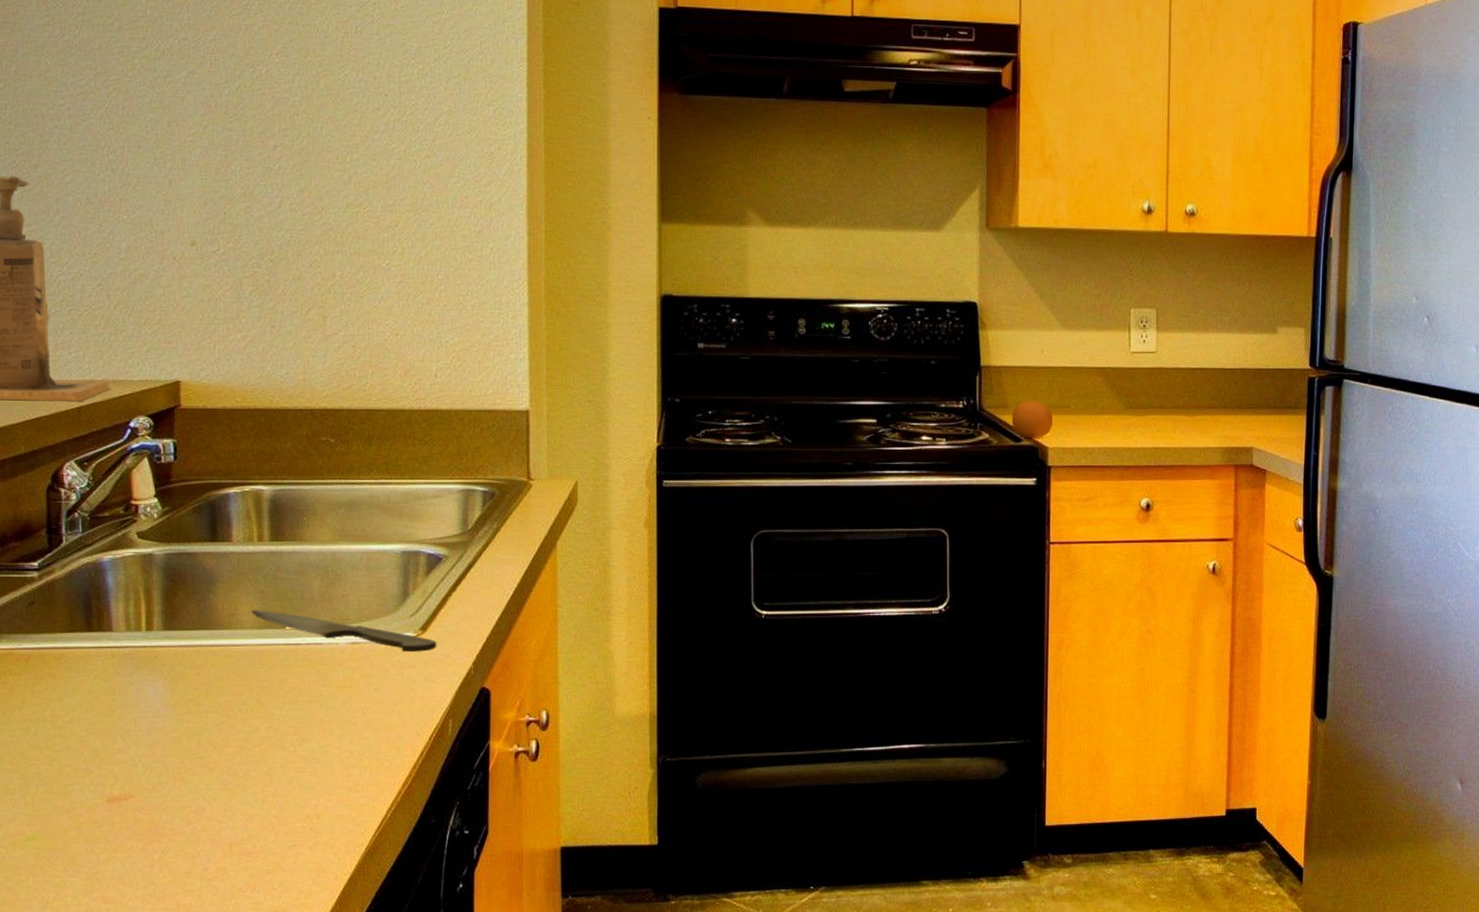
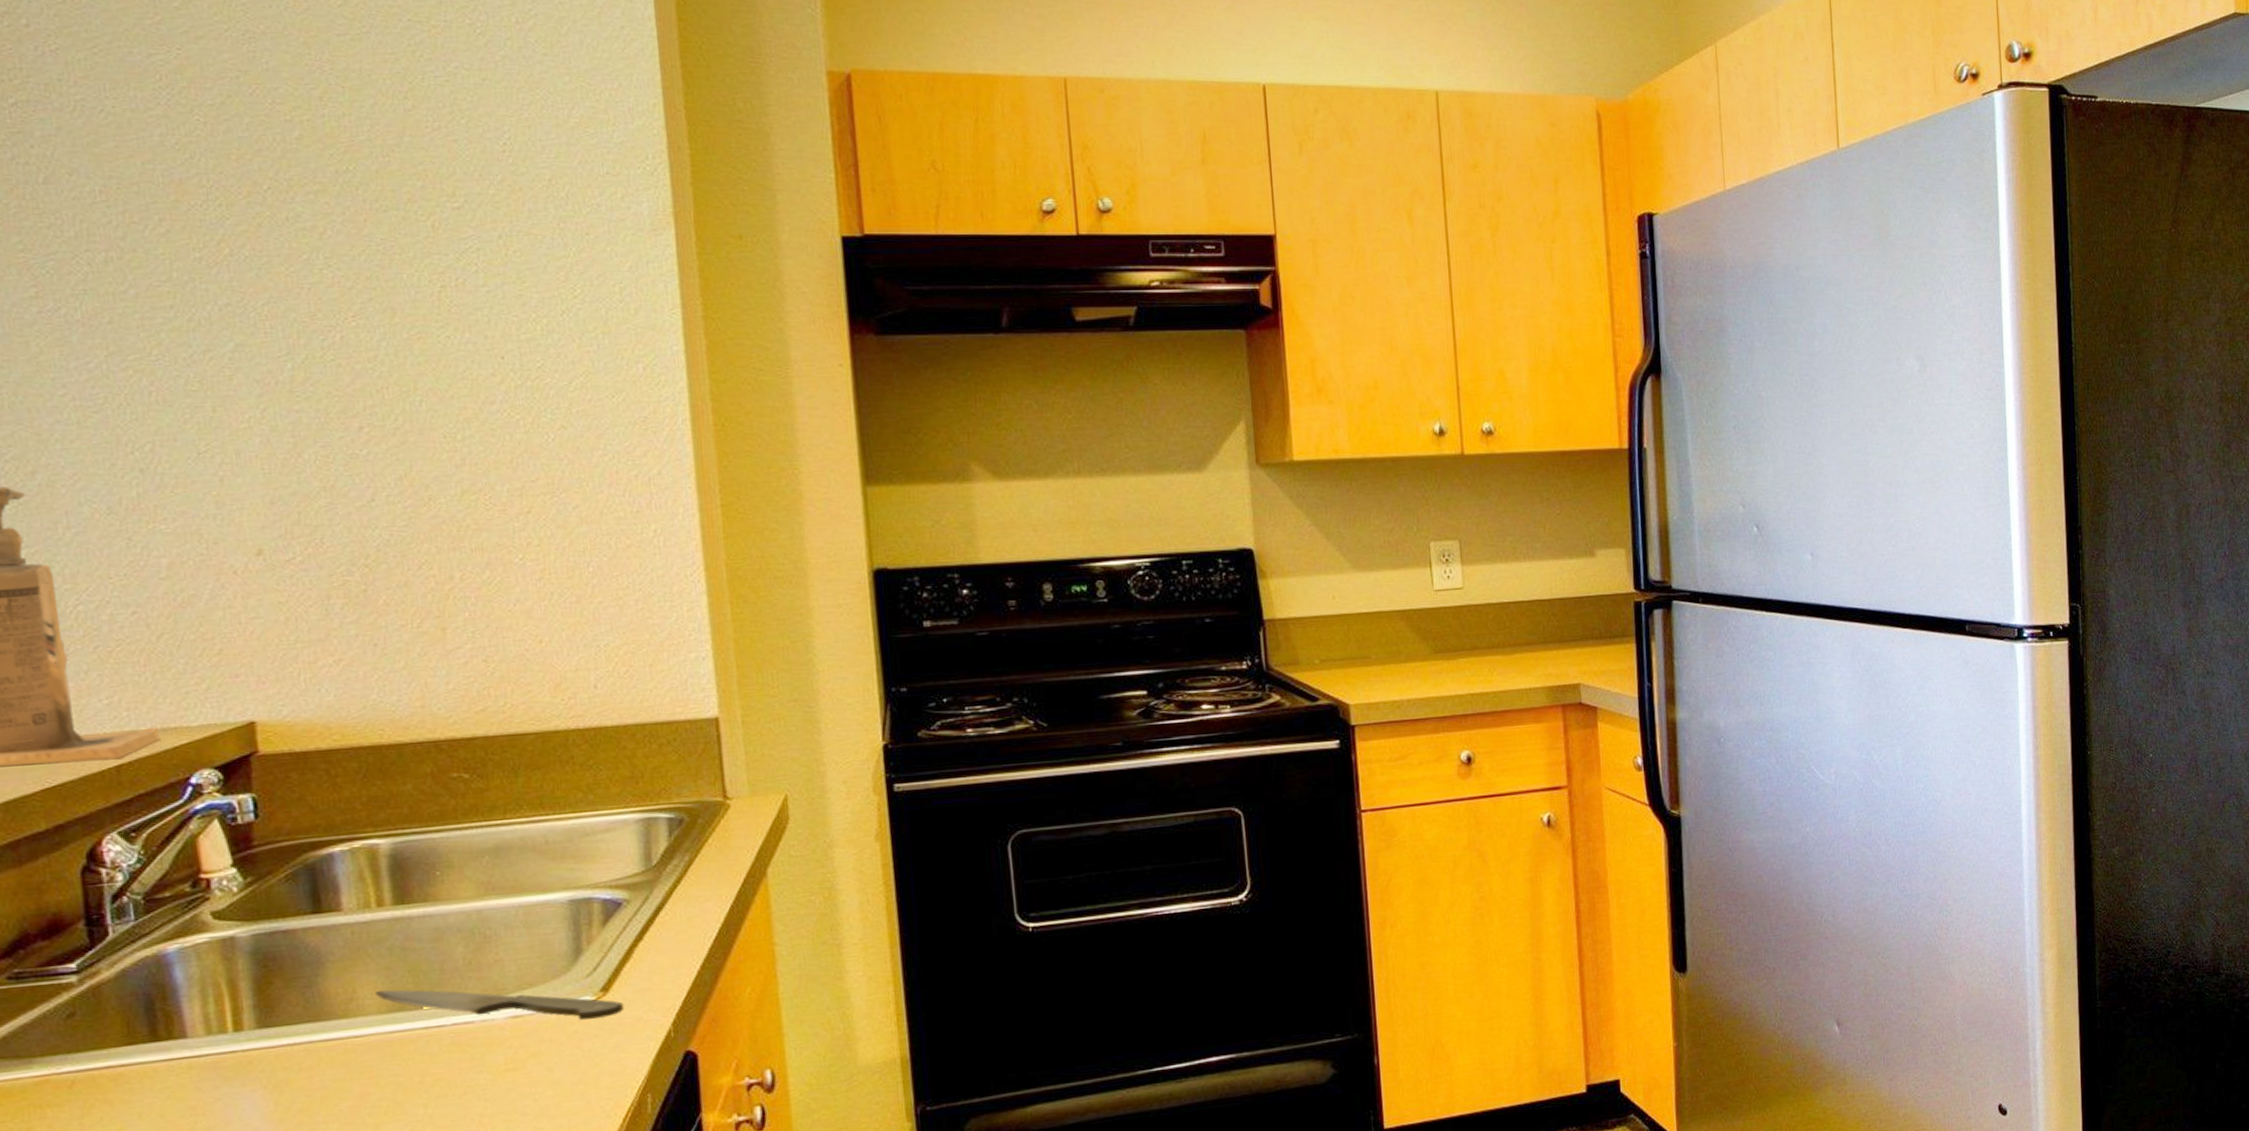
fruit: present [1011,401,1054,438] -> none [1304,653,1353,696]

